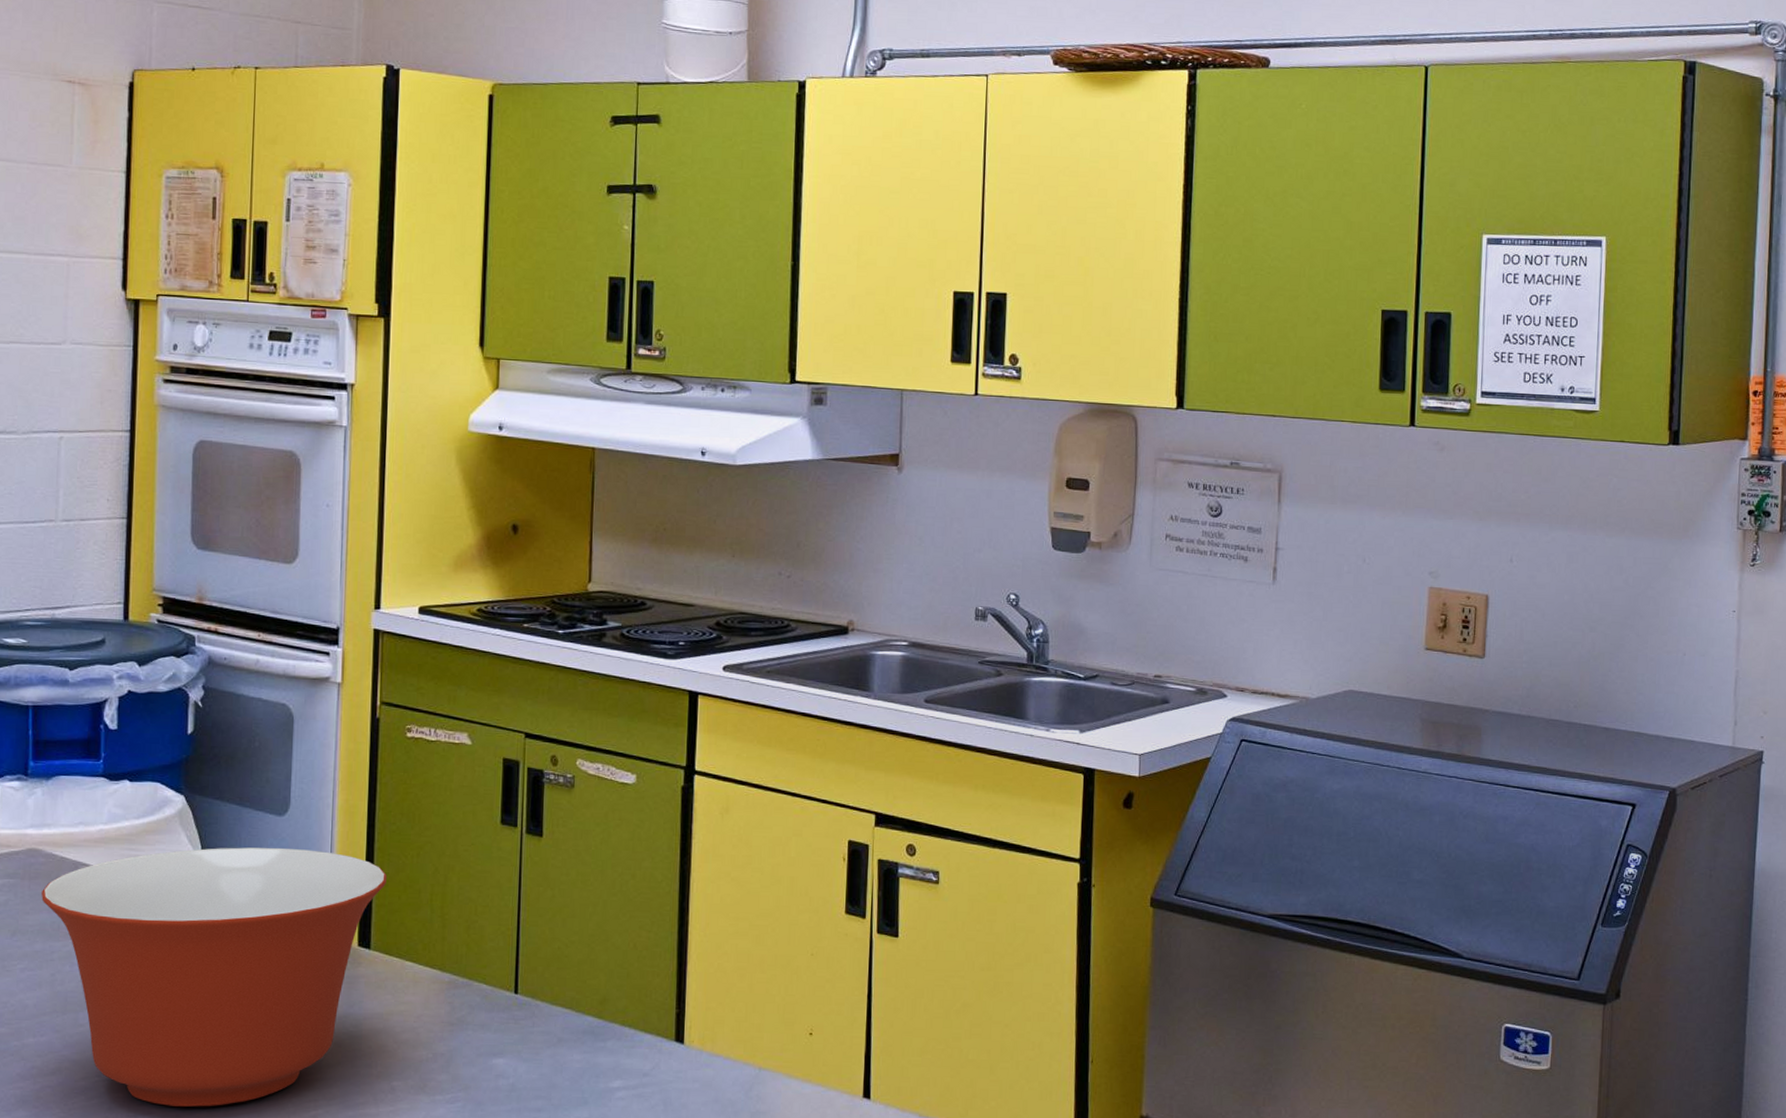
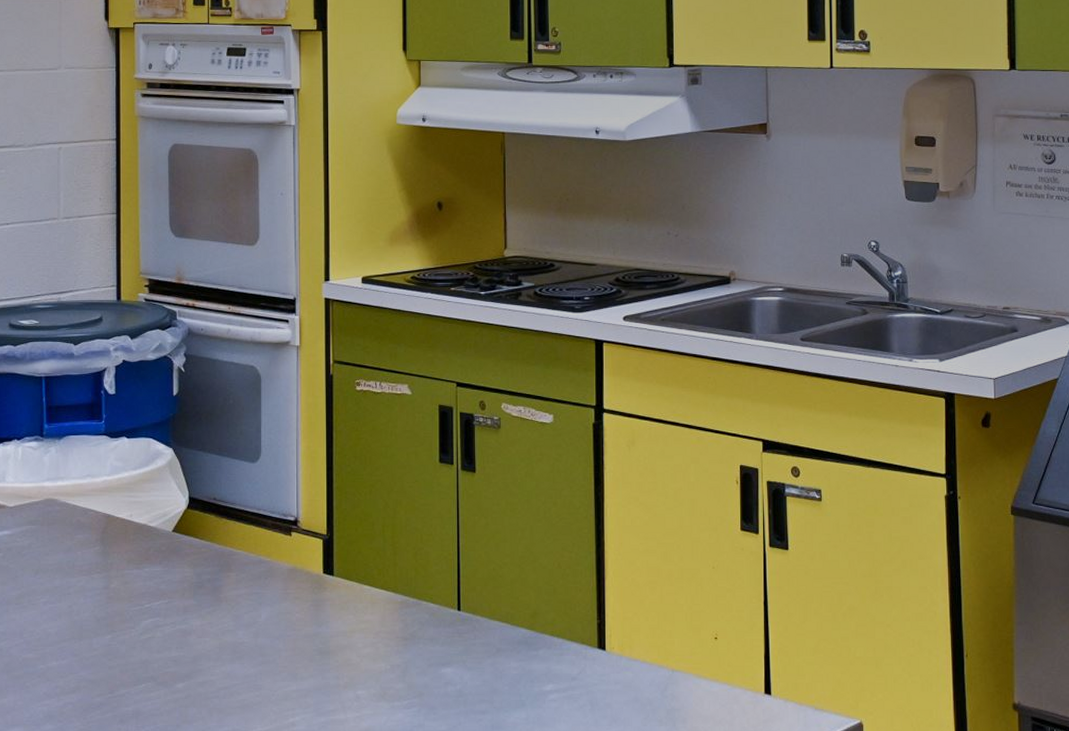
mixing bowl: present [41,847,387,1108] -> none [58,490,345,718]

